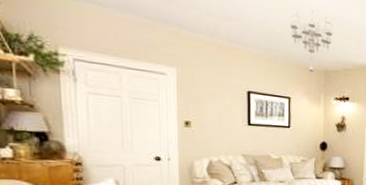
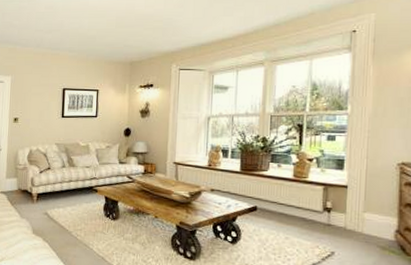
chandelier: present [290,8,333,73] -> none [100,10,139,65]

